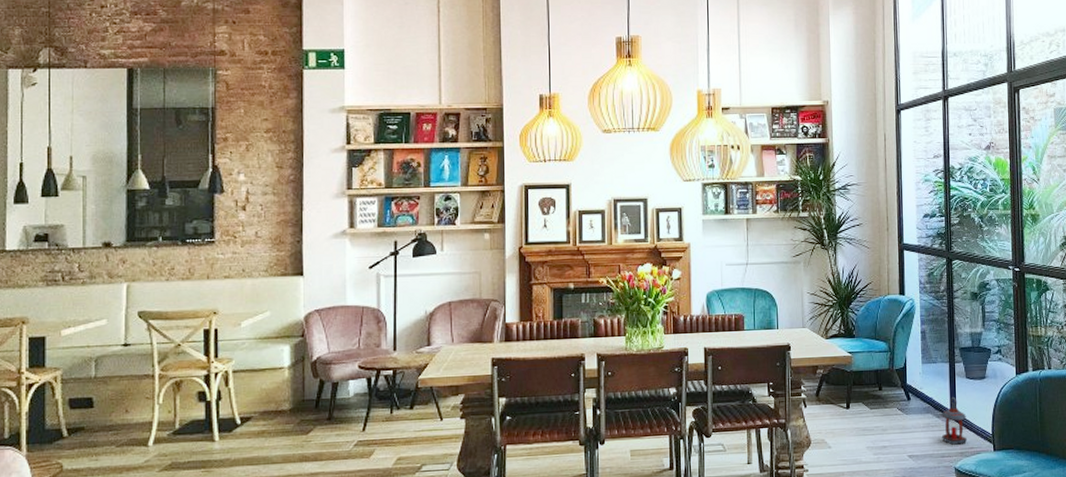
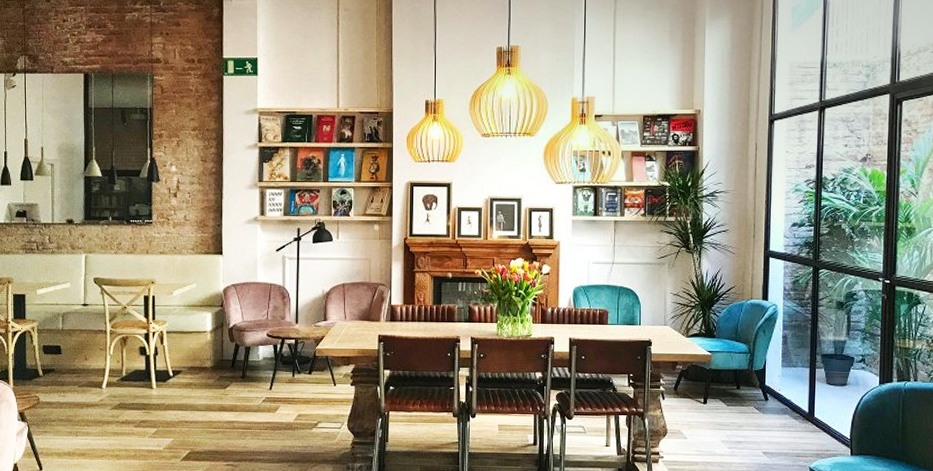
lantern: present [941,397,968,445] -> none [798,401,825,446]

